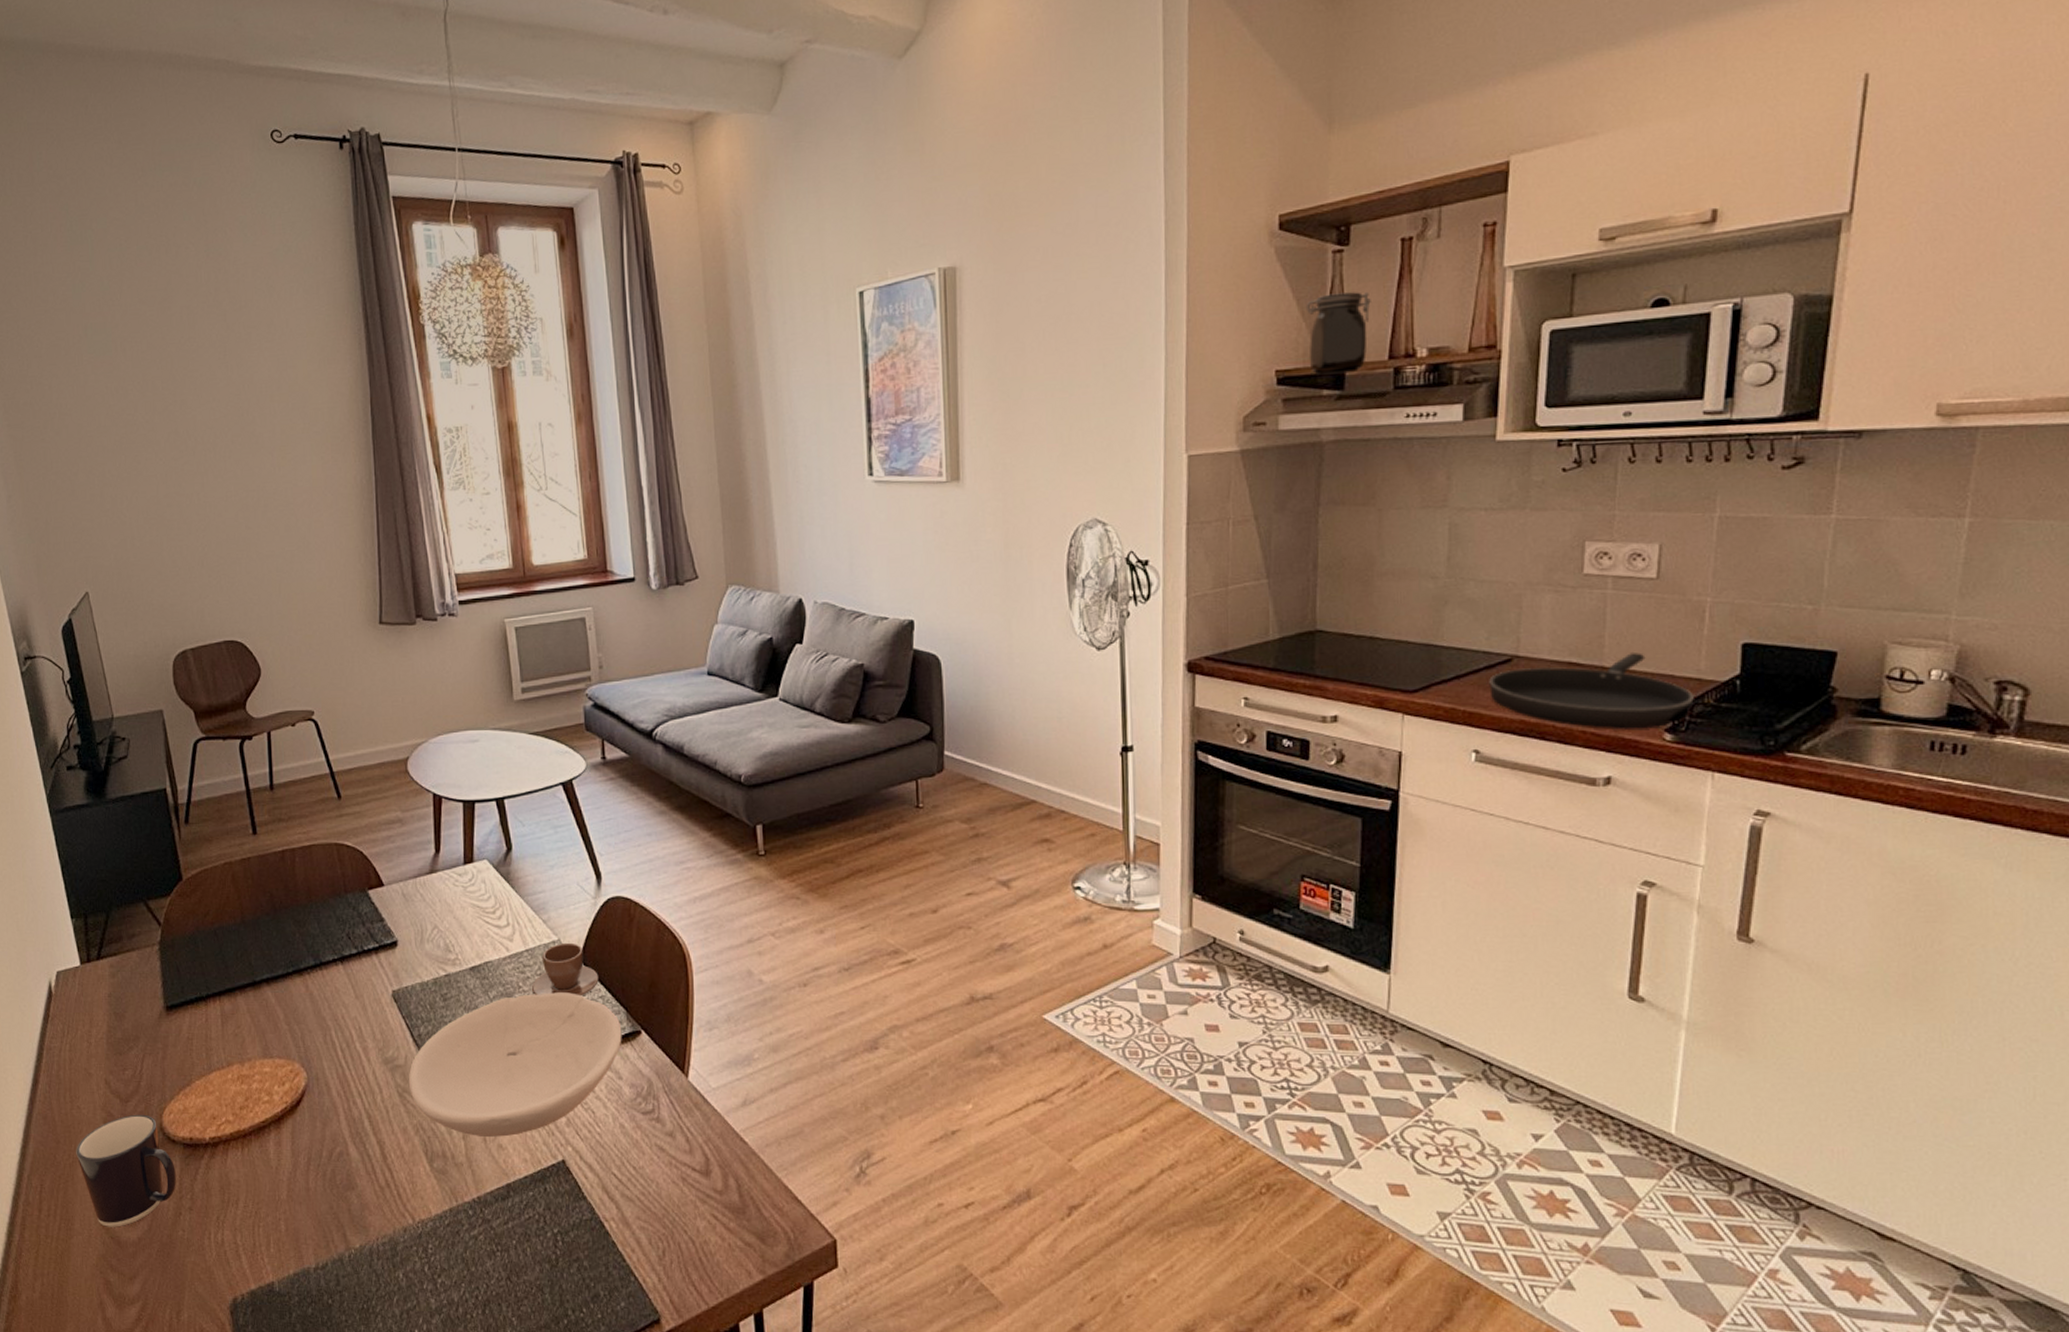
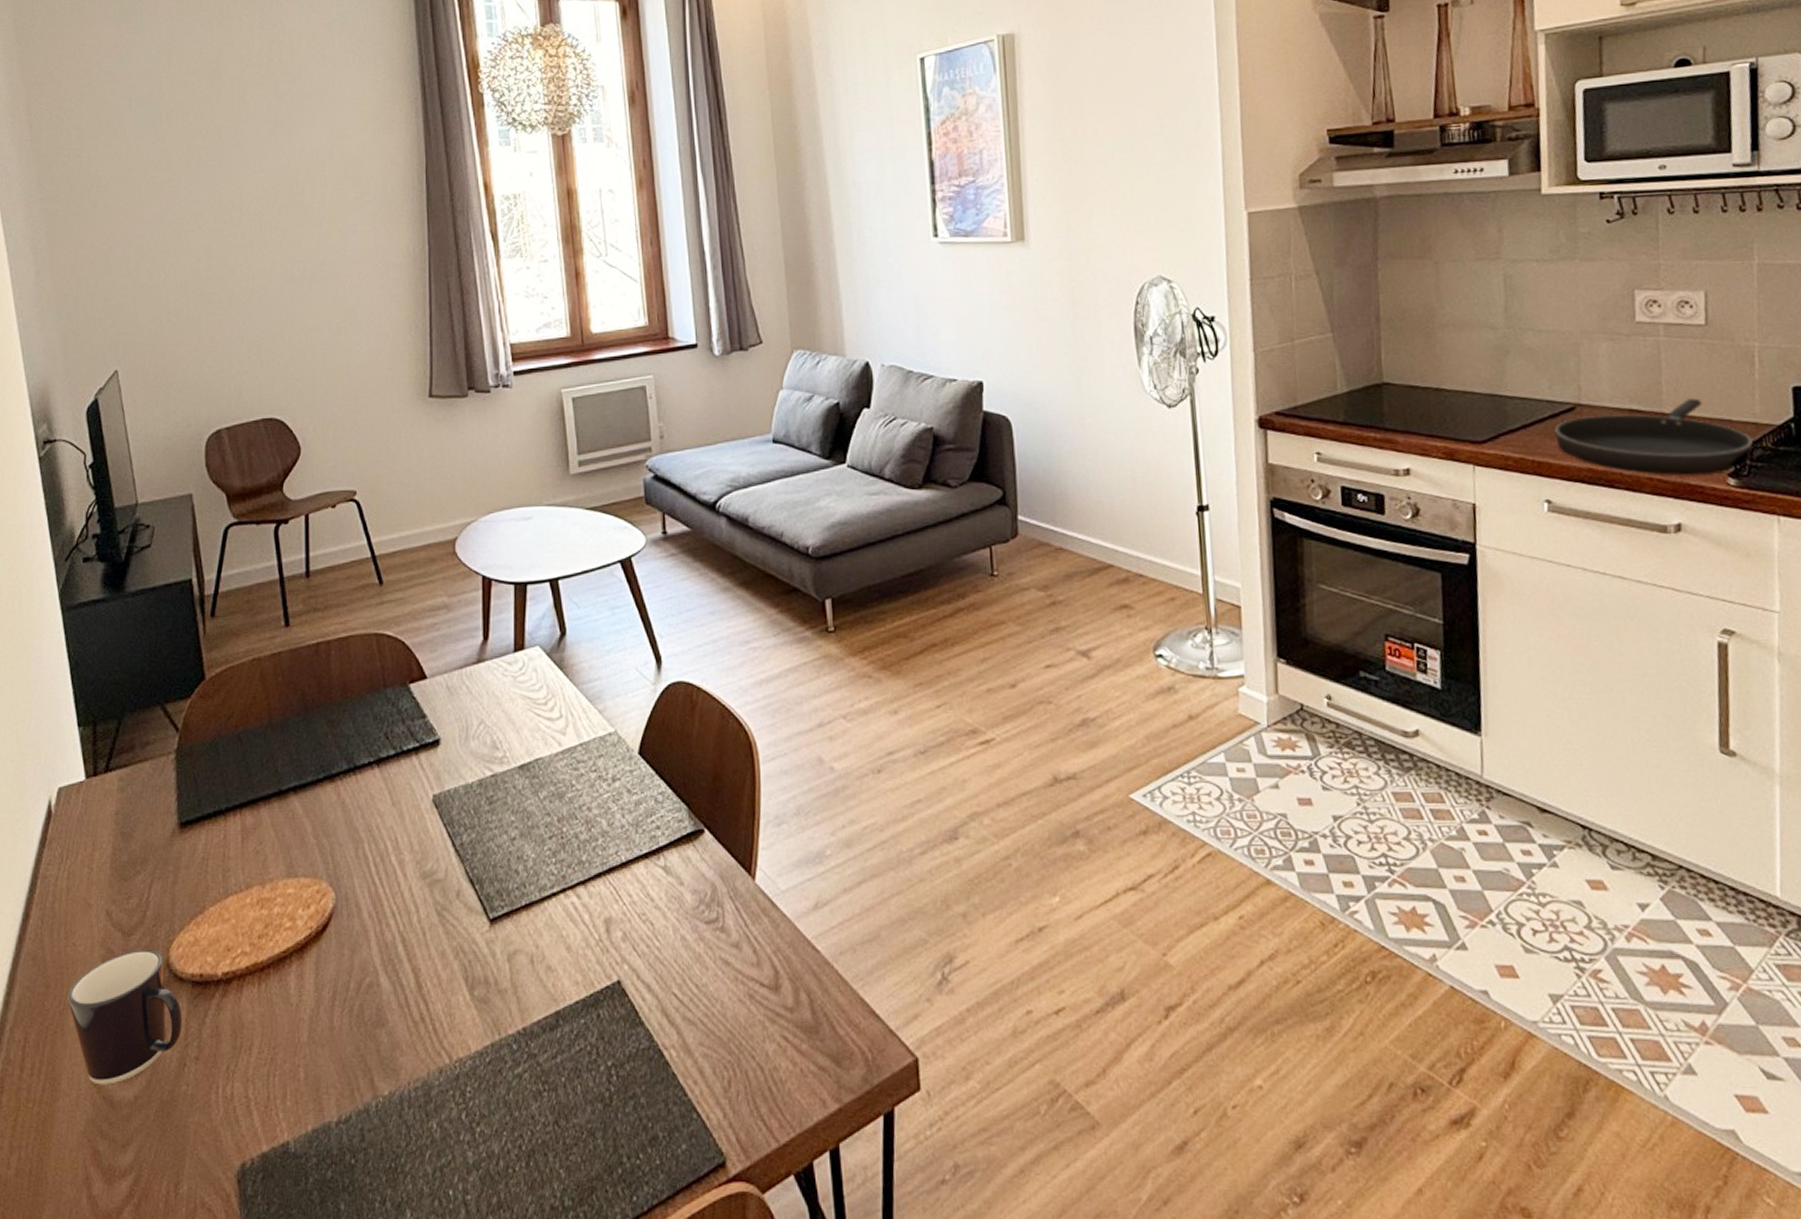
bowl: present [408,992,622,1137] -> none [448,789,684,958]
teacup: present [532,942,599,997] -> none [586,734,658,794]
jar: present [1307,292,1371,375] -> none [1353,54,1414,134]

